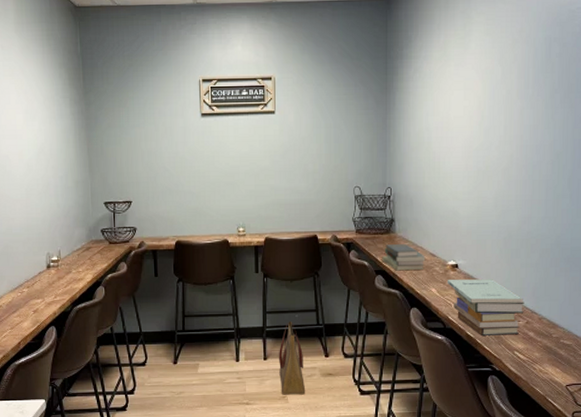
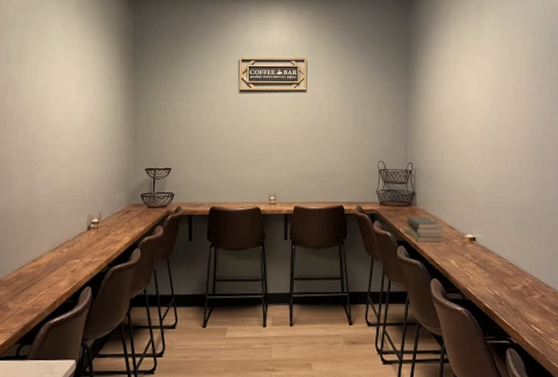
shopping bag: present [279,321,306,395] -> none [304,288,330,363]
books: present [448,279,524,335] -> none [466,252,539,308]

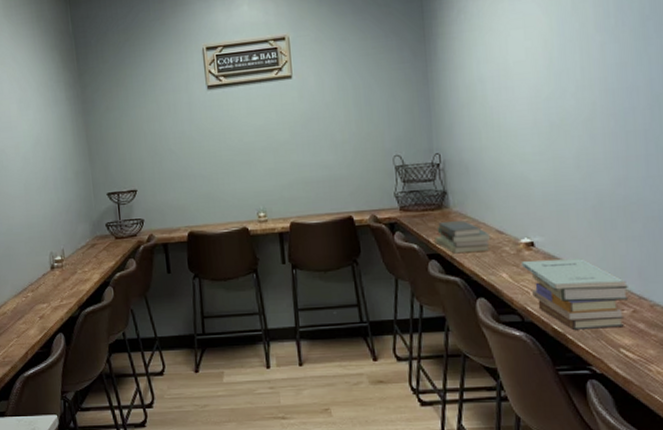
books: none [466,252,539,308] -> present [522,258,629,330]

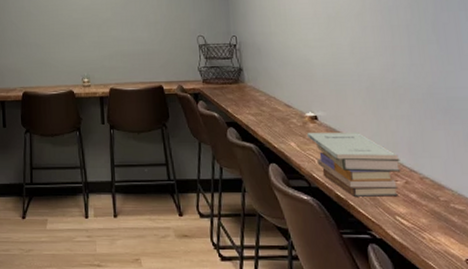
books: present [434,221,491,254] -> none [232,94,281,123]

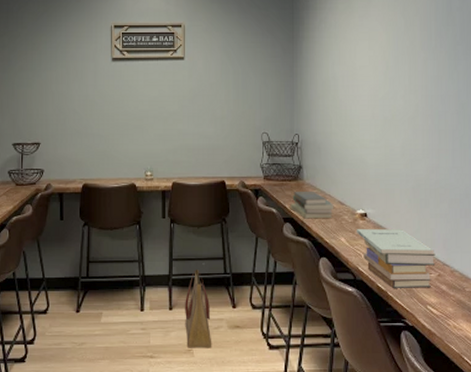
shopping bag: none [129,176,161,258] -> present [185,269,212,348]
books: none [232,94,281,123] -> present [290,192,334,219]

